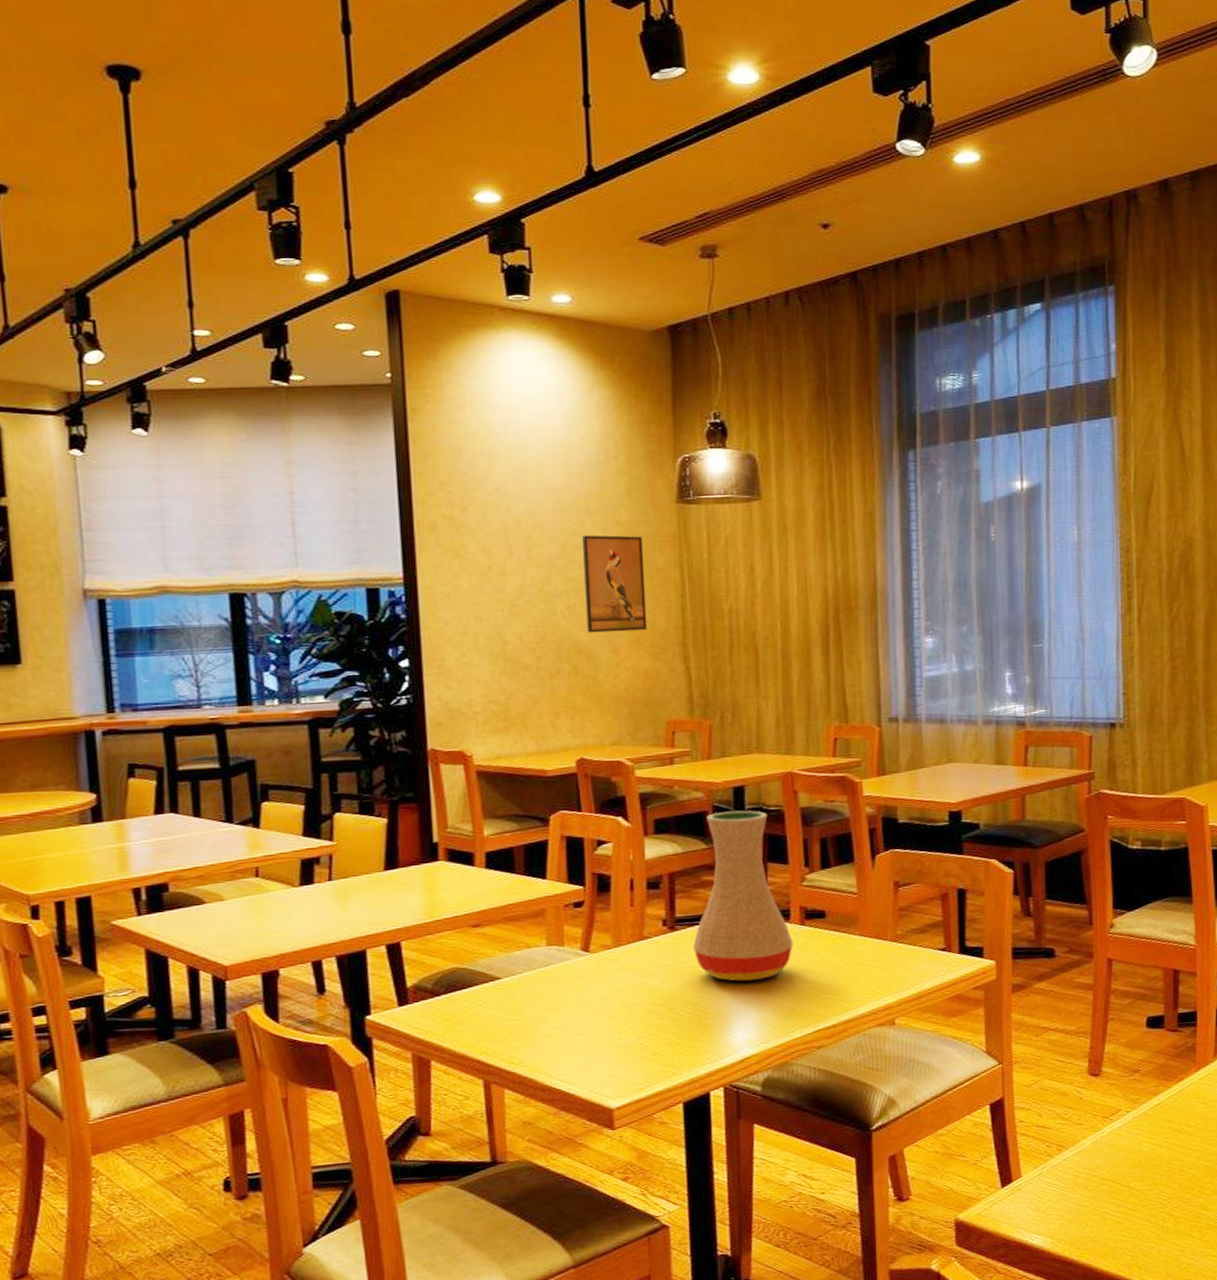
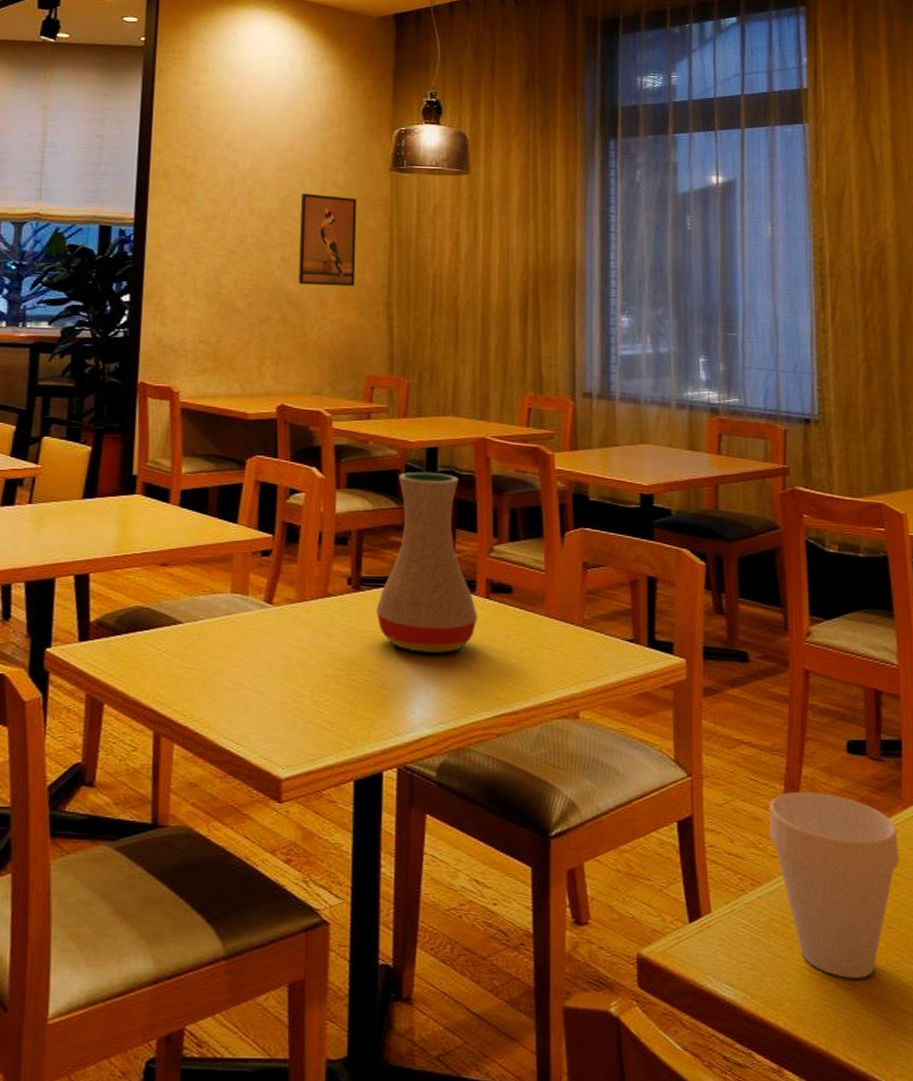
cup: none [1074,1065,1192,1217] -> present [769,791,899,978]

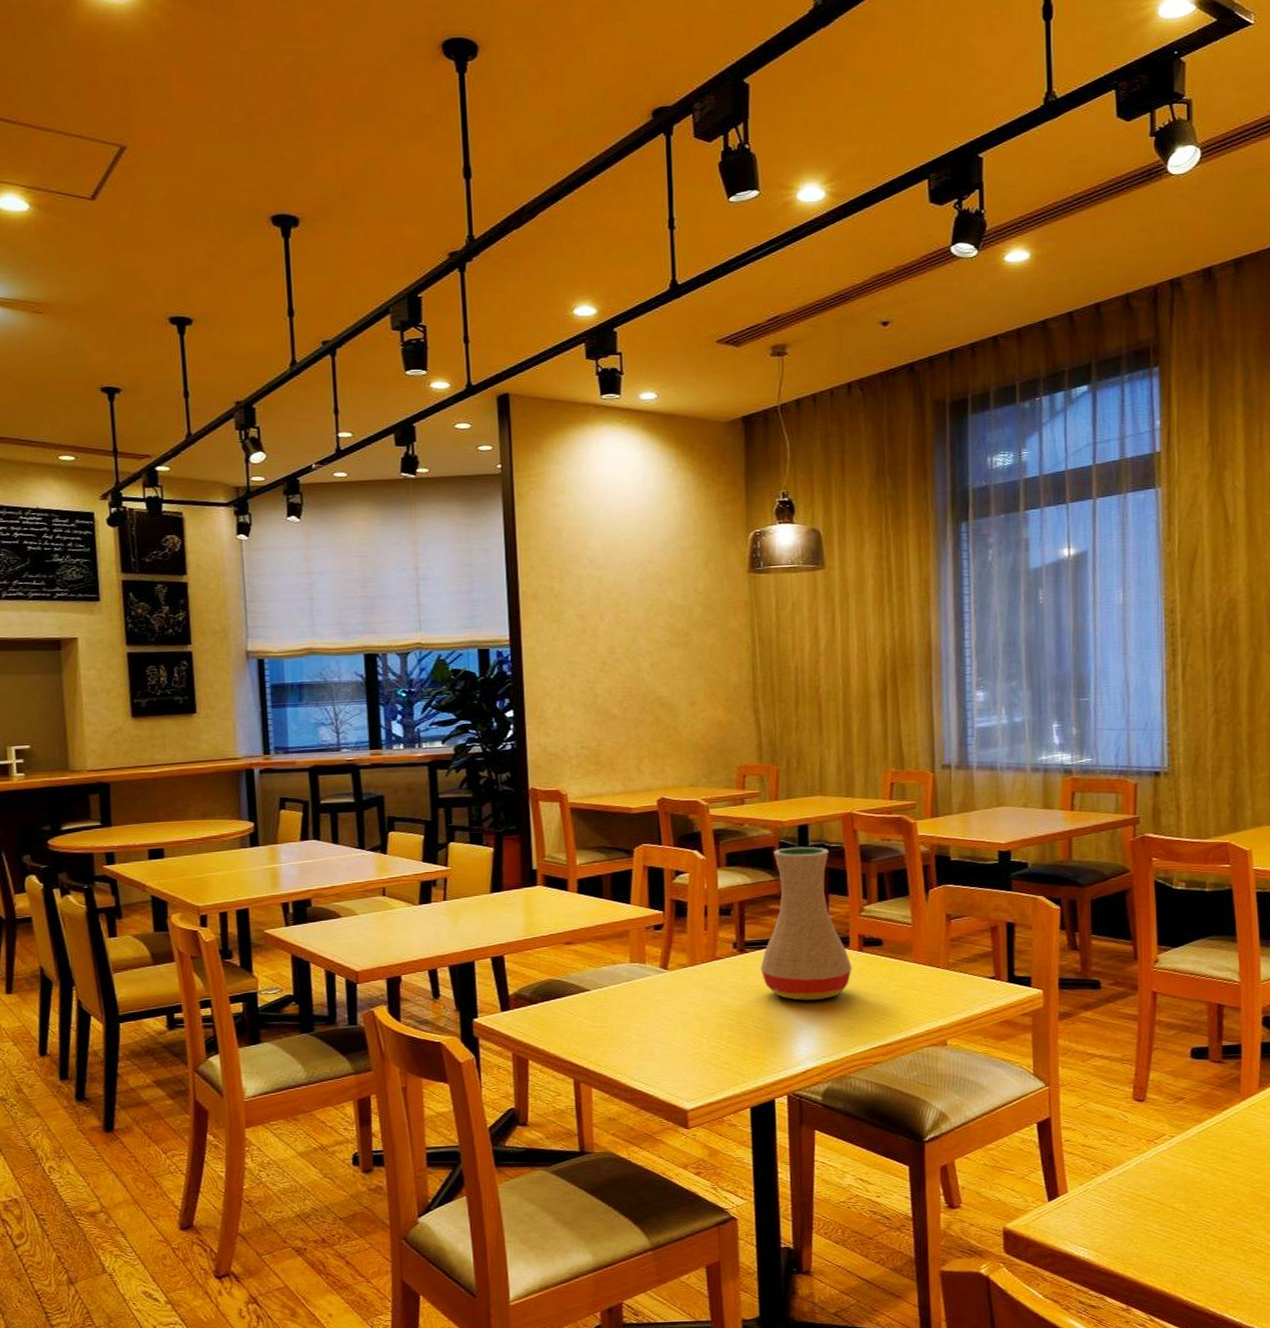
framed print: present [298,193,357,287] -> none [665,601,721,688]
cup: present [769,791,899,978] -> none [1119,1092,1236,1237]

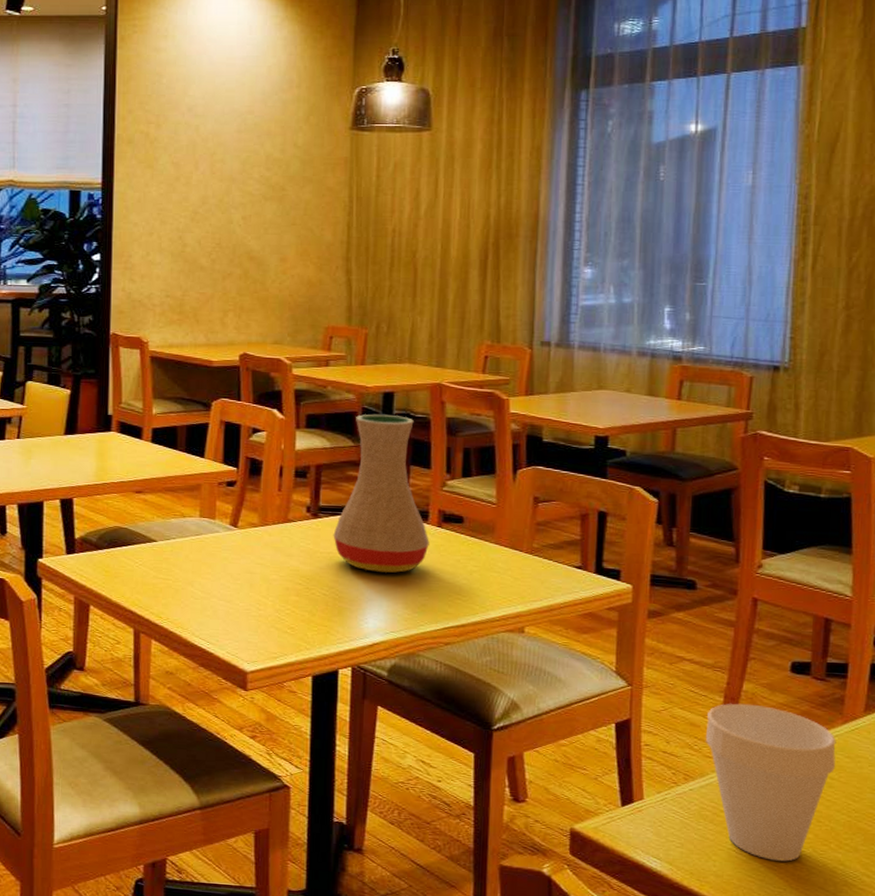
cup: none [1119,1092,1236,1237] -> present [705,703,836,862]

